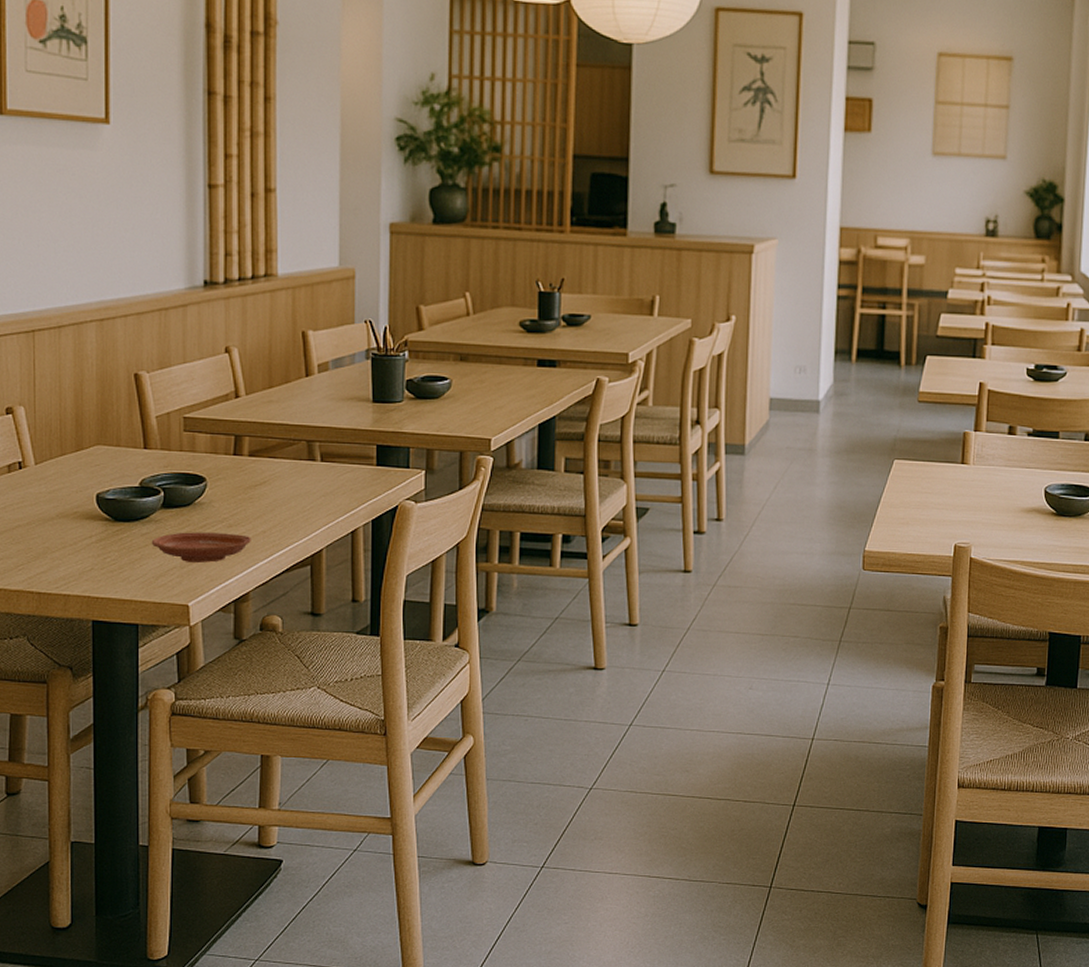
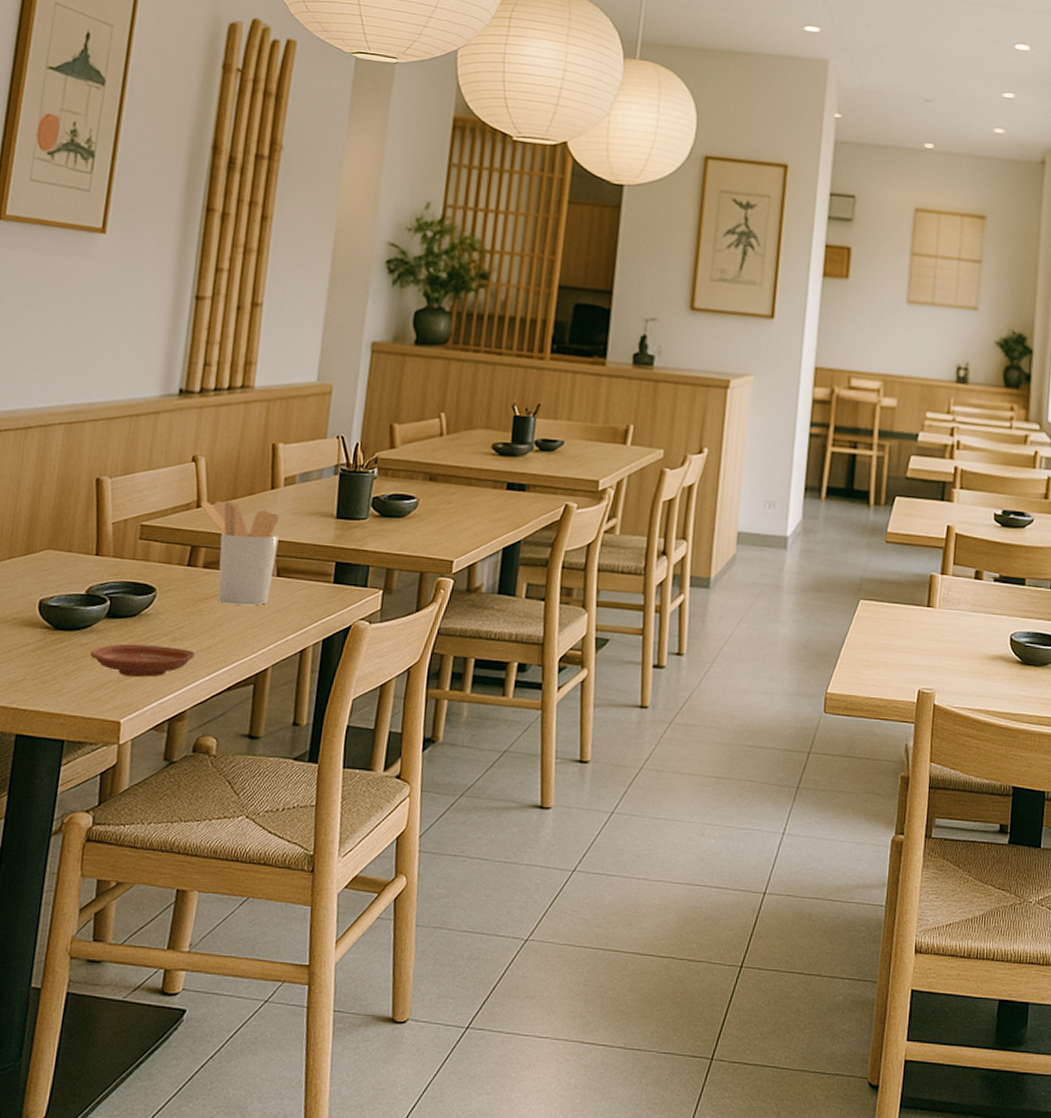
utensil holder: none [238,390,318,491] -> present [200,500,280,606]

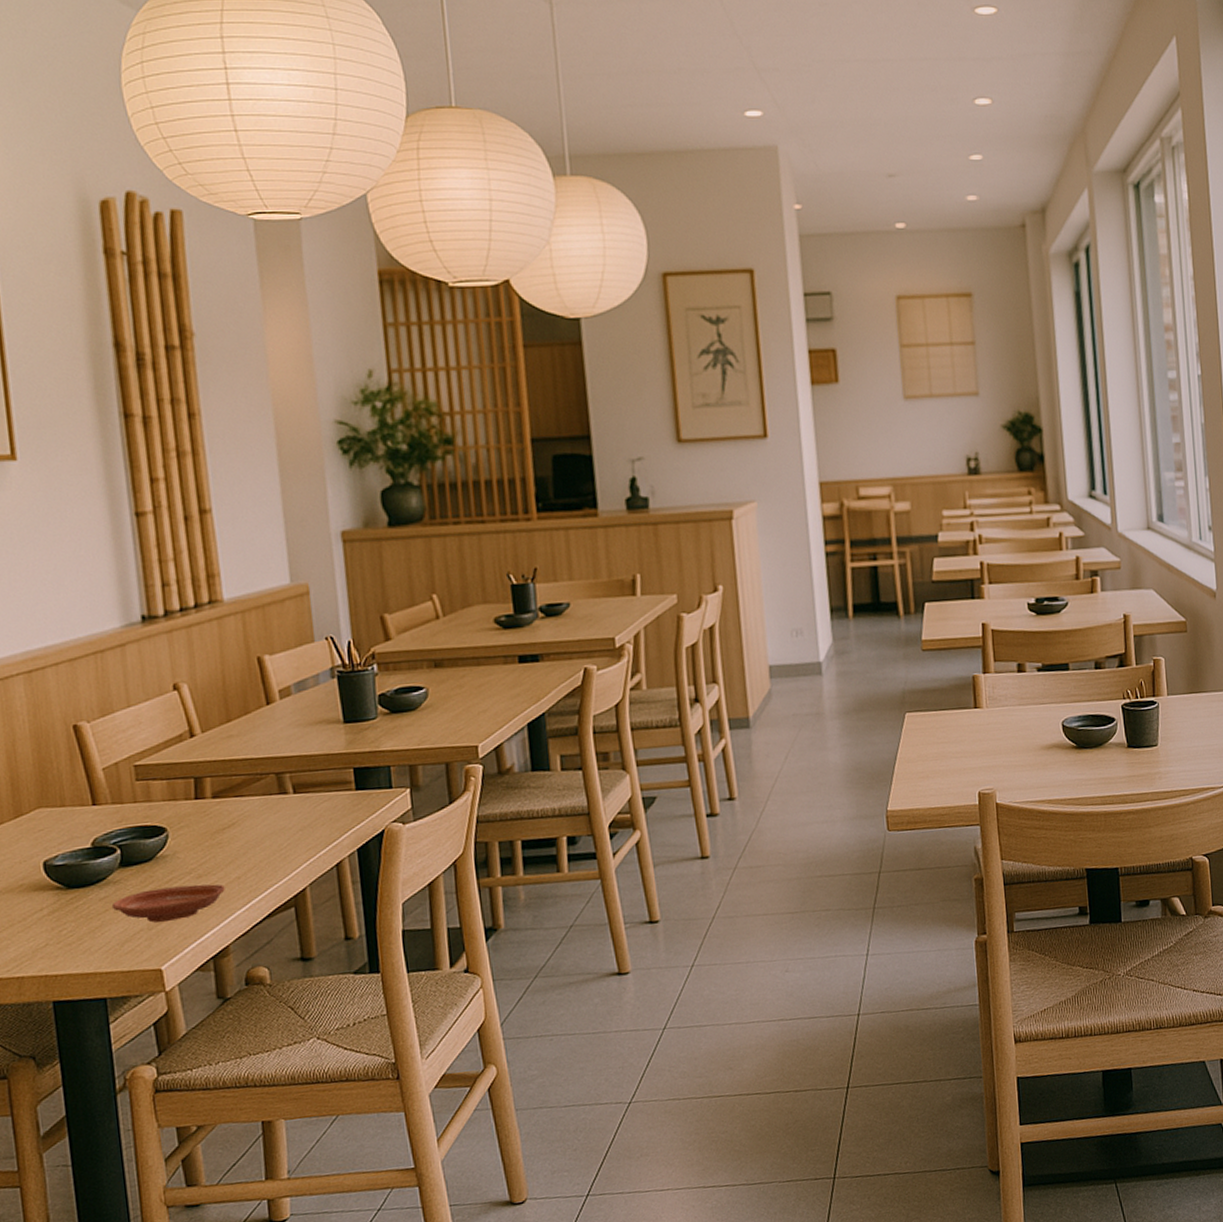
utensil holder: present [200,500,280,606] -> none [193,724,290,831]

